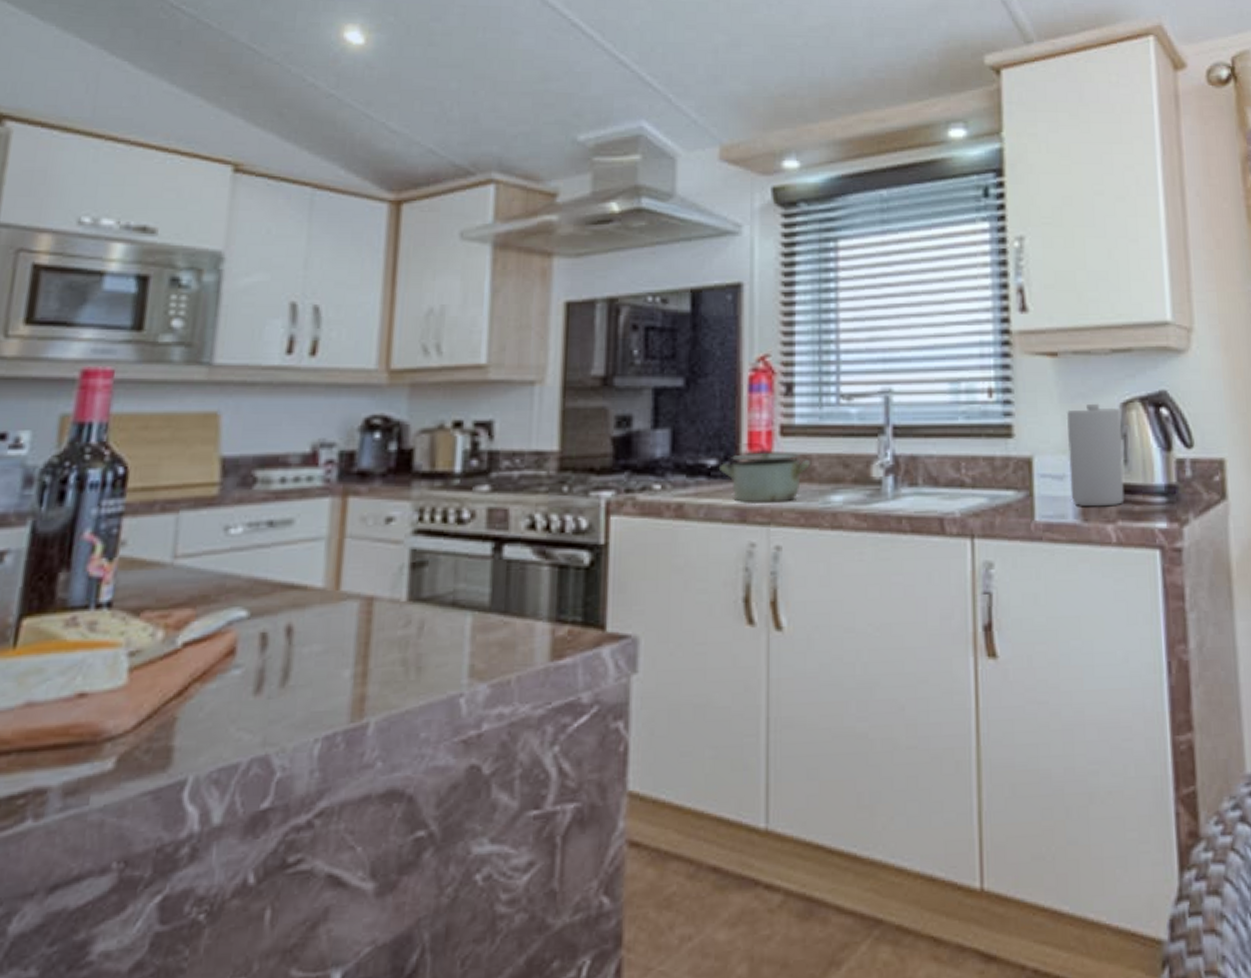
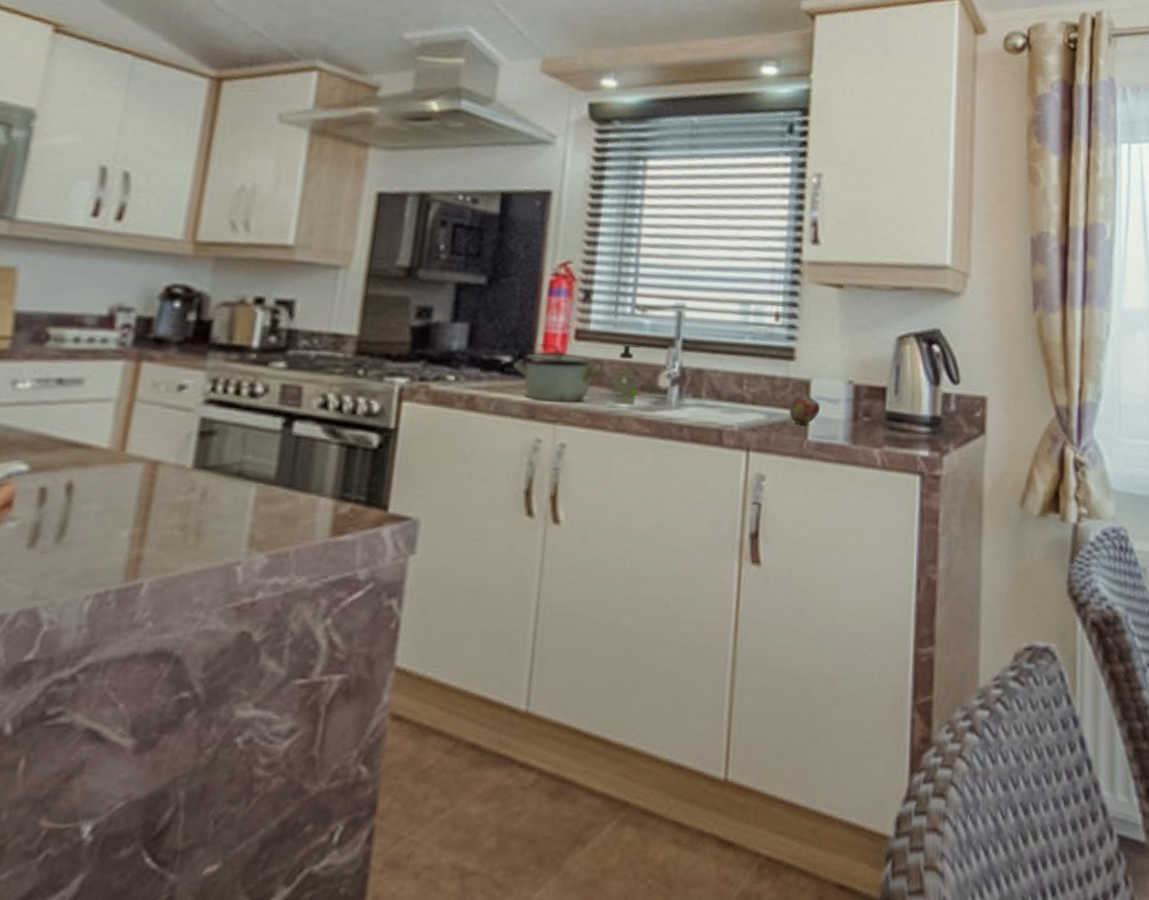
soap dispenser: none [822,436,852,502] -> present [609,344,640,406]
fruit: none [1012,473,1045,504] -> present [789,394,820,424]
paper towel holder: present [1066,403,1125,507] -> none [843,334,896,432]

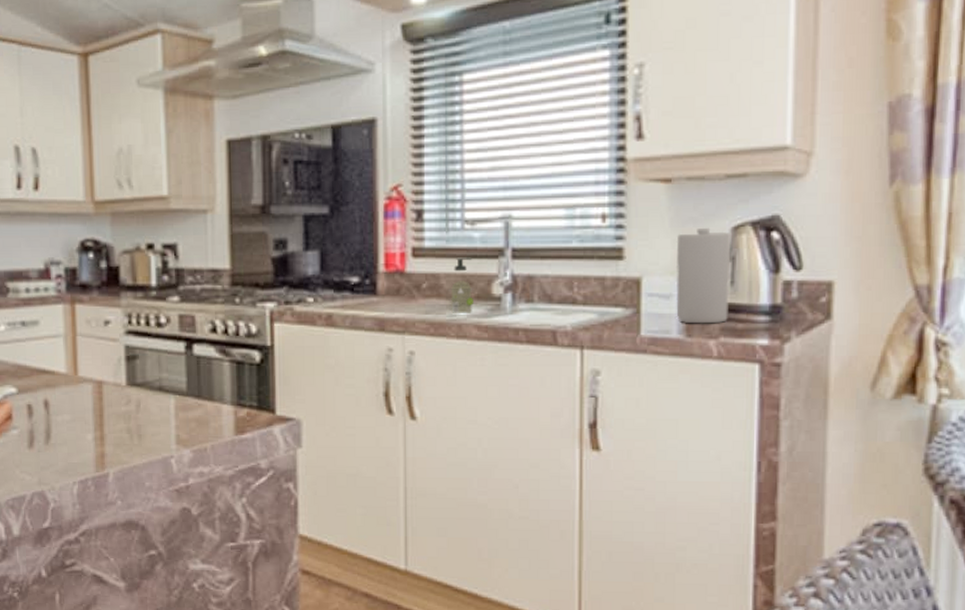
saucepan: present [512,353,602,403] -> none [360,271,439,316]
fruit: present [789,394,820,424] -> none [620,292,652,320]
paper towel holder: none [843,334,896,432] -> present [676,227,731,324]

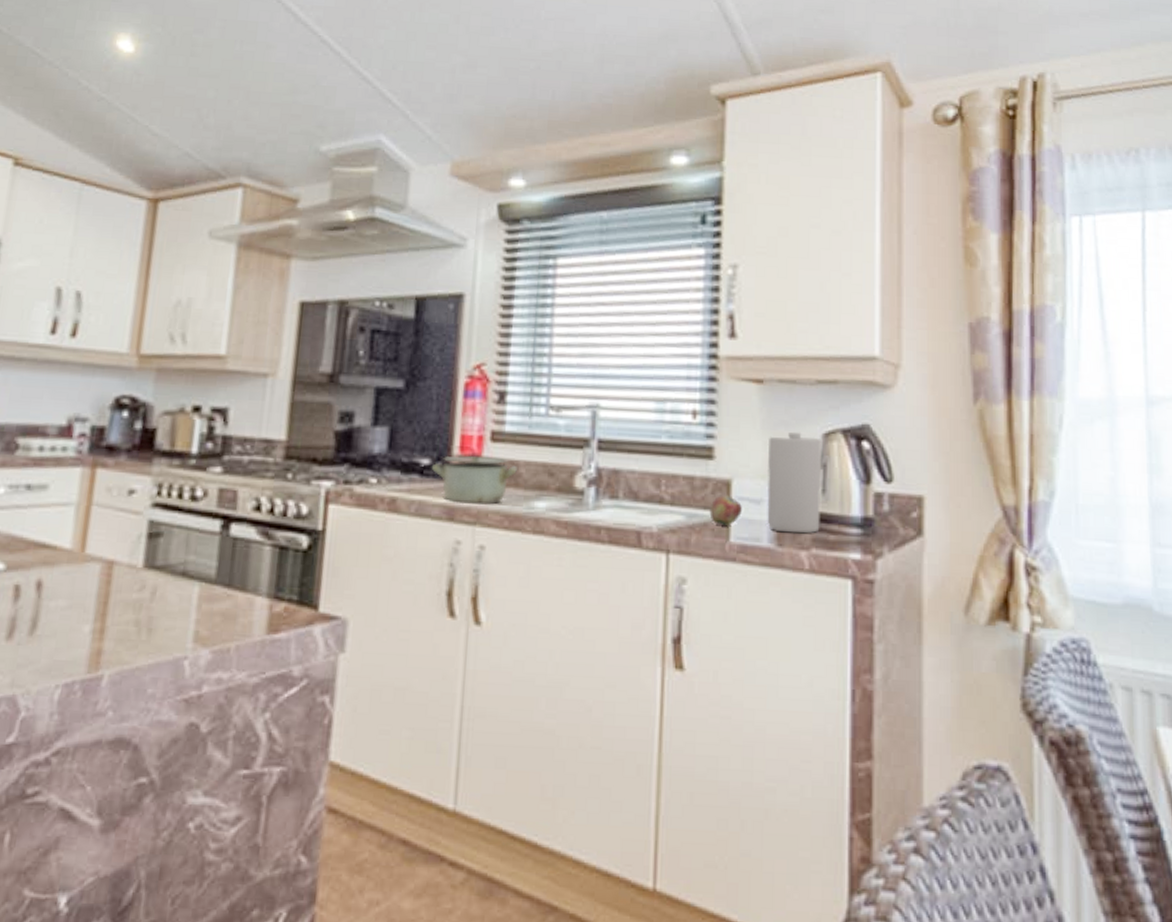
saucepan: none [360,271,439,316] -> present [431,456,518,505]
soap dispenser: present [449,257,475,315] -> none [526,445,556,507]
fruit: none [620,292,652,320] -> present [709,495,742,525]

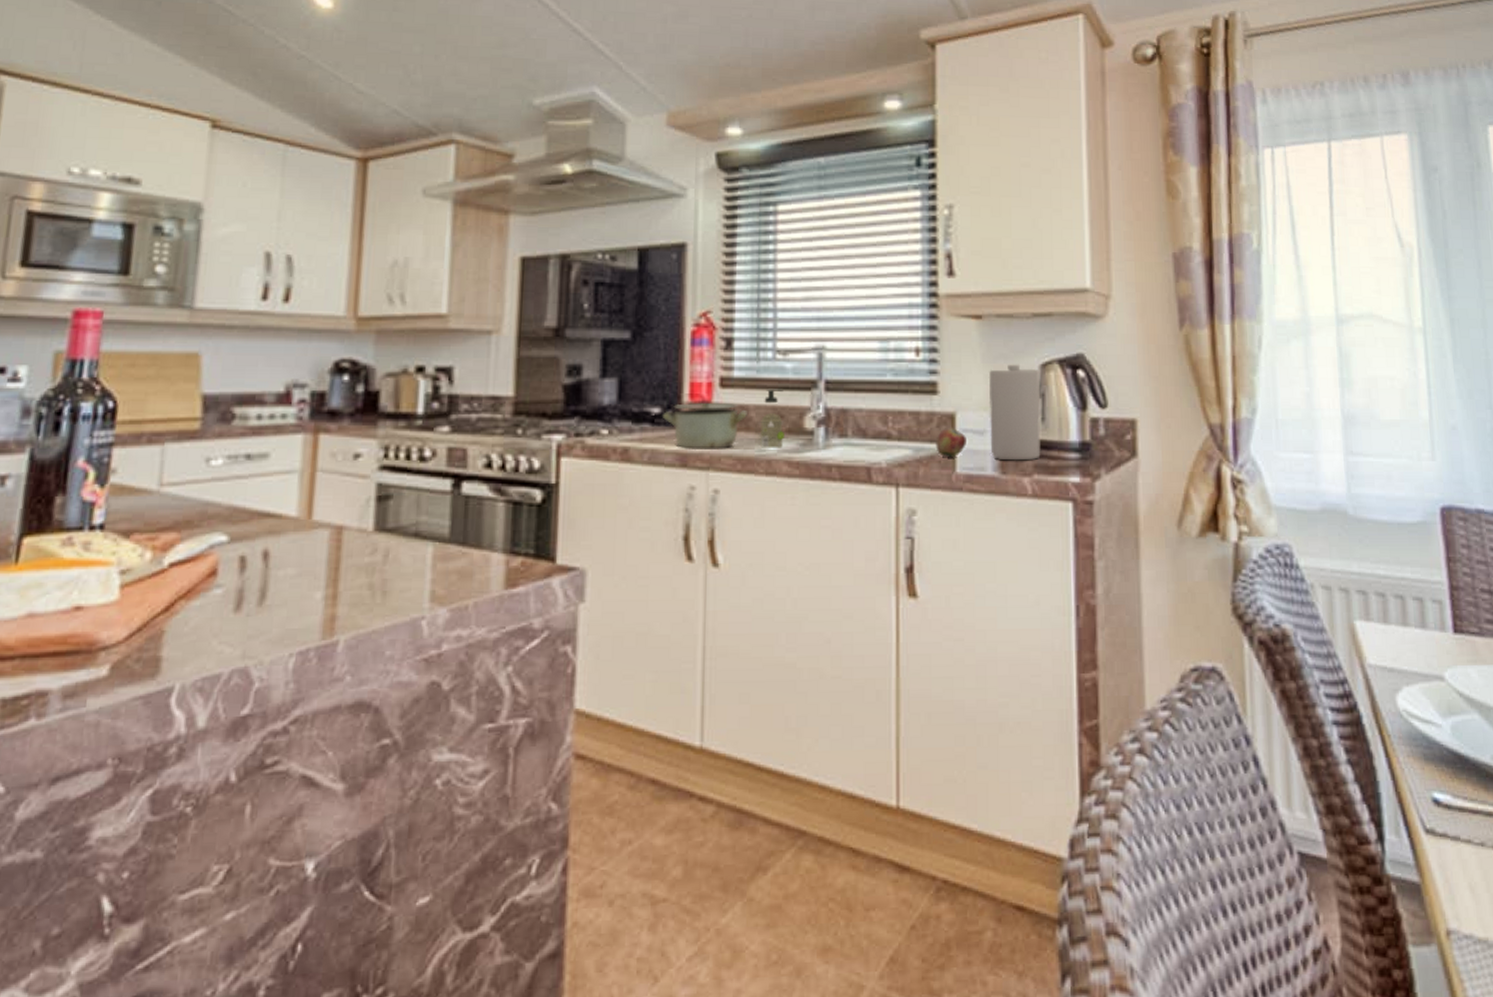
soap dispenser: none [526,445,556,507] -> present [758,389,786,450]

